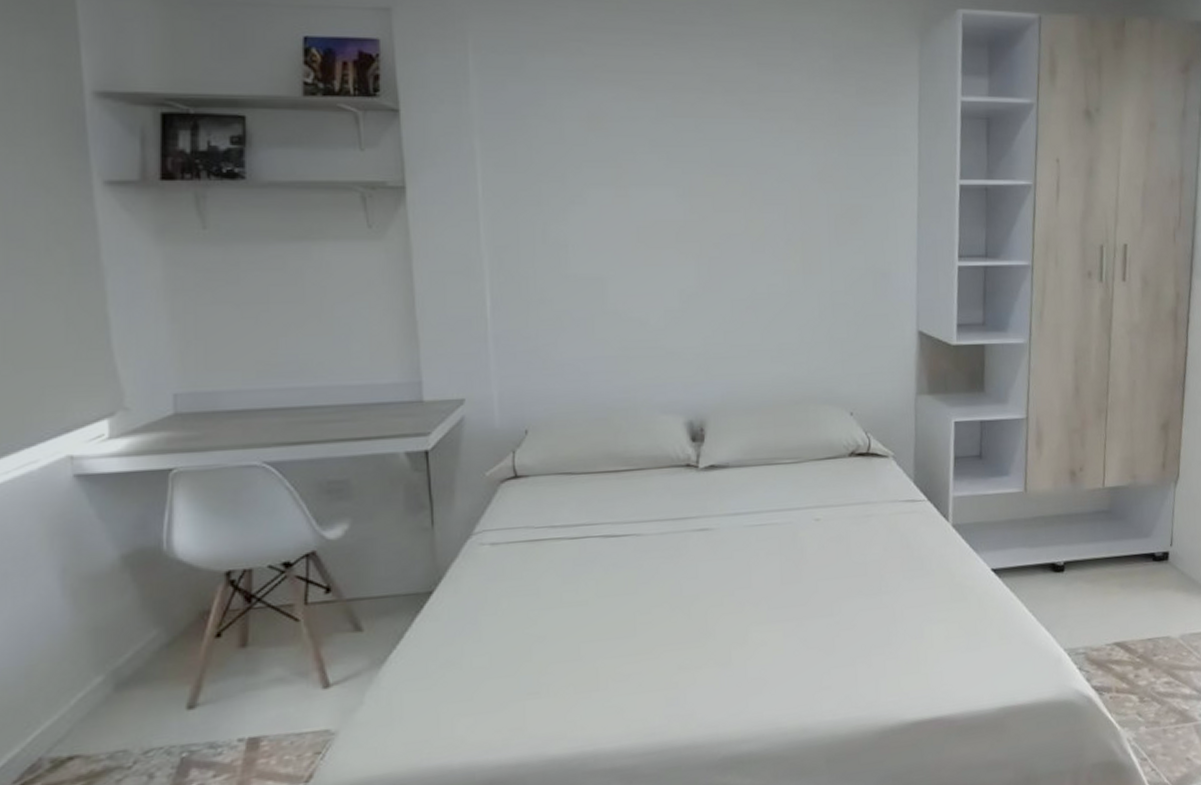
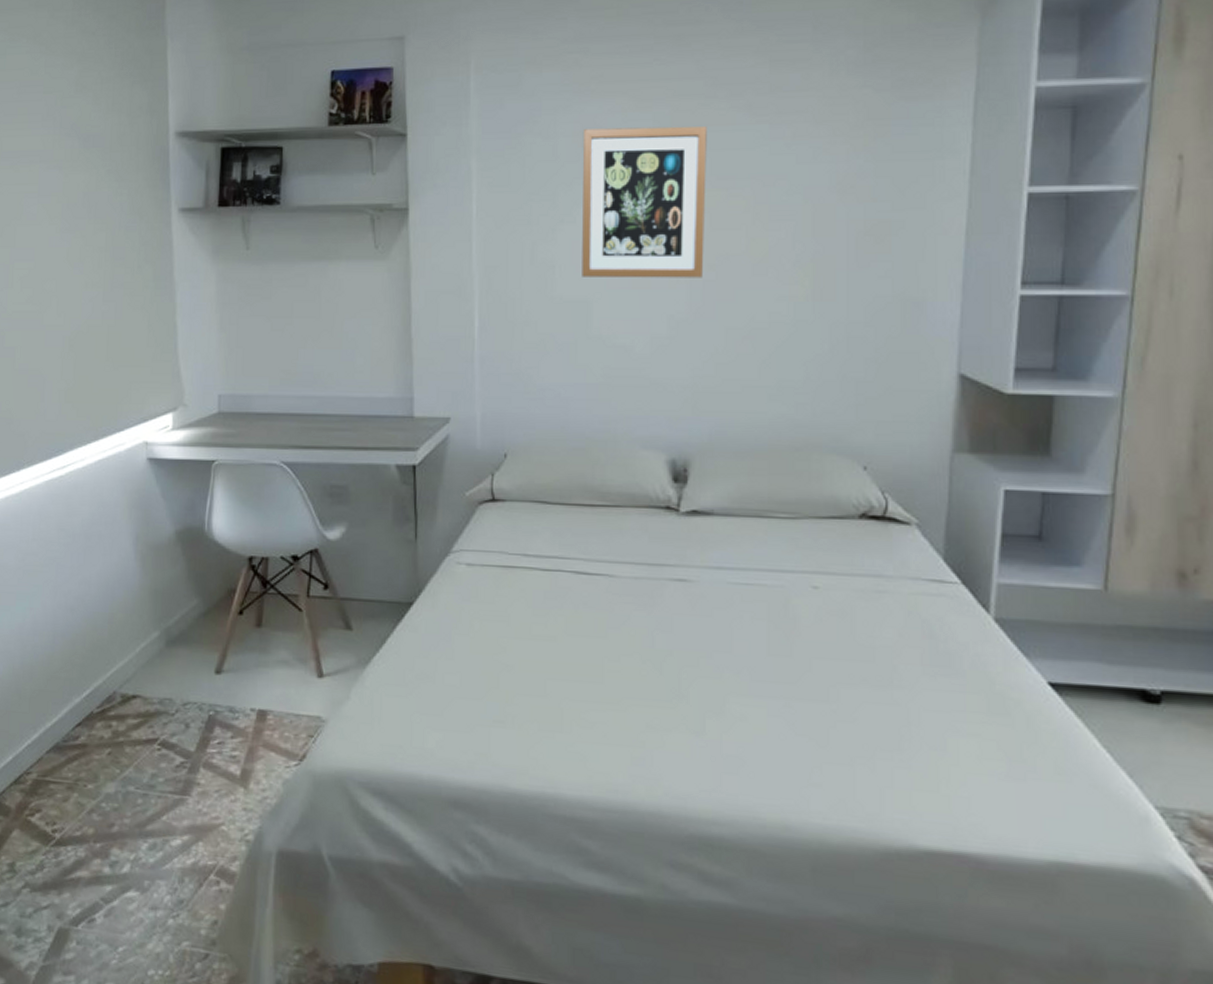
wall art: none [590,115,709,256] -> present [582,126,707,278]

